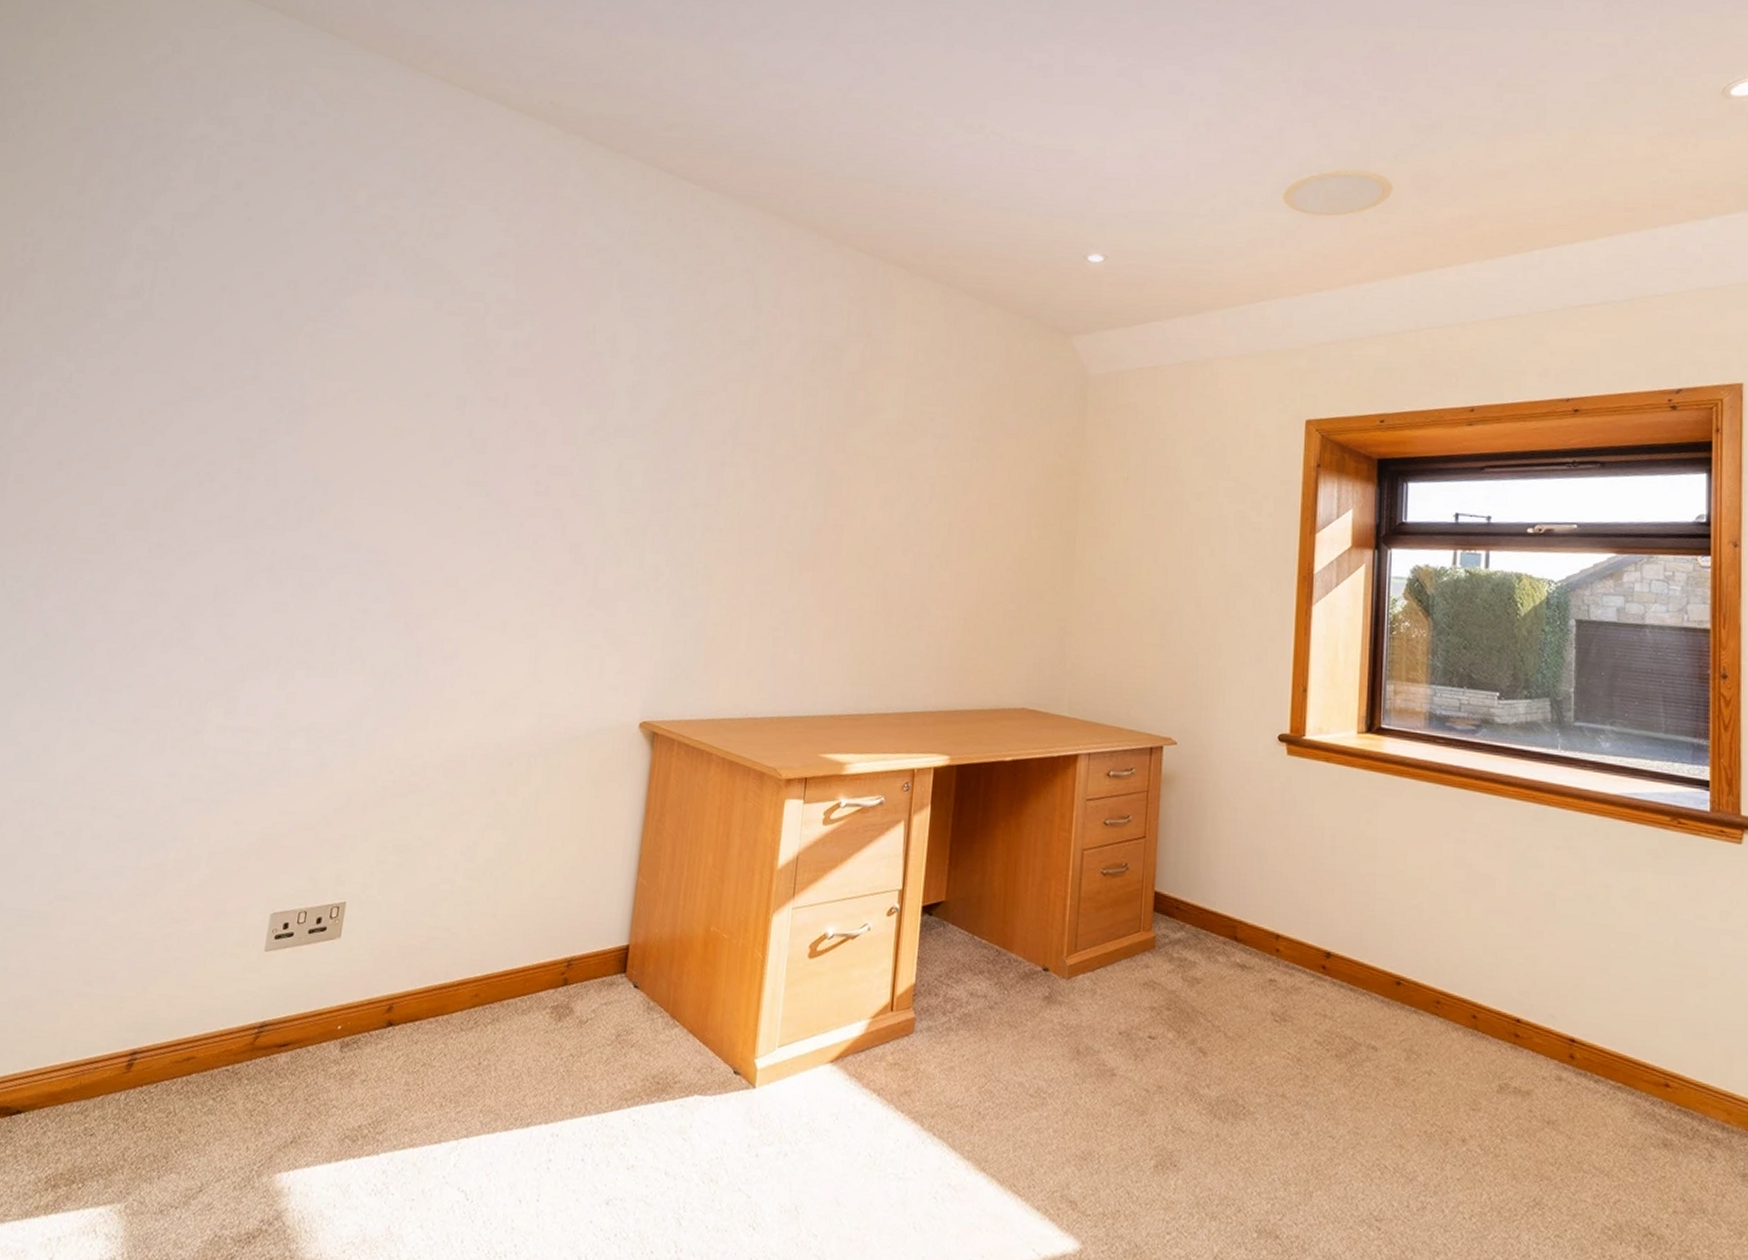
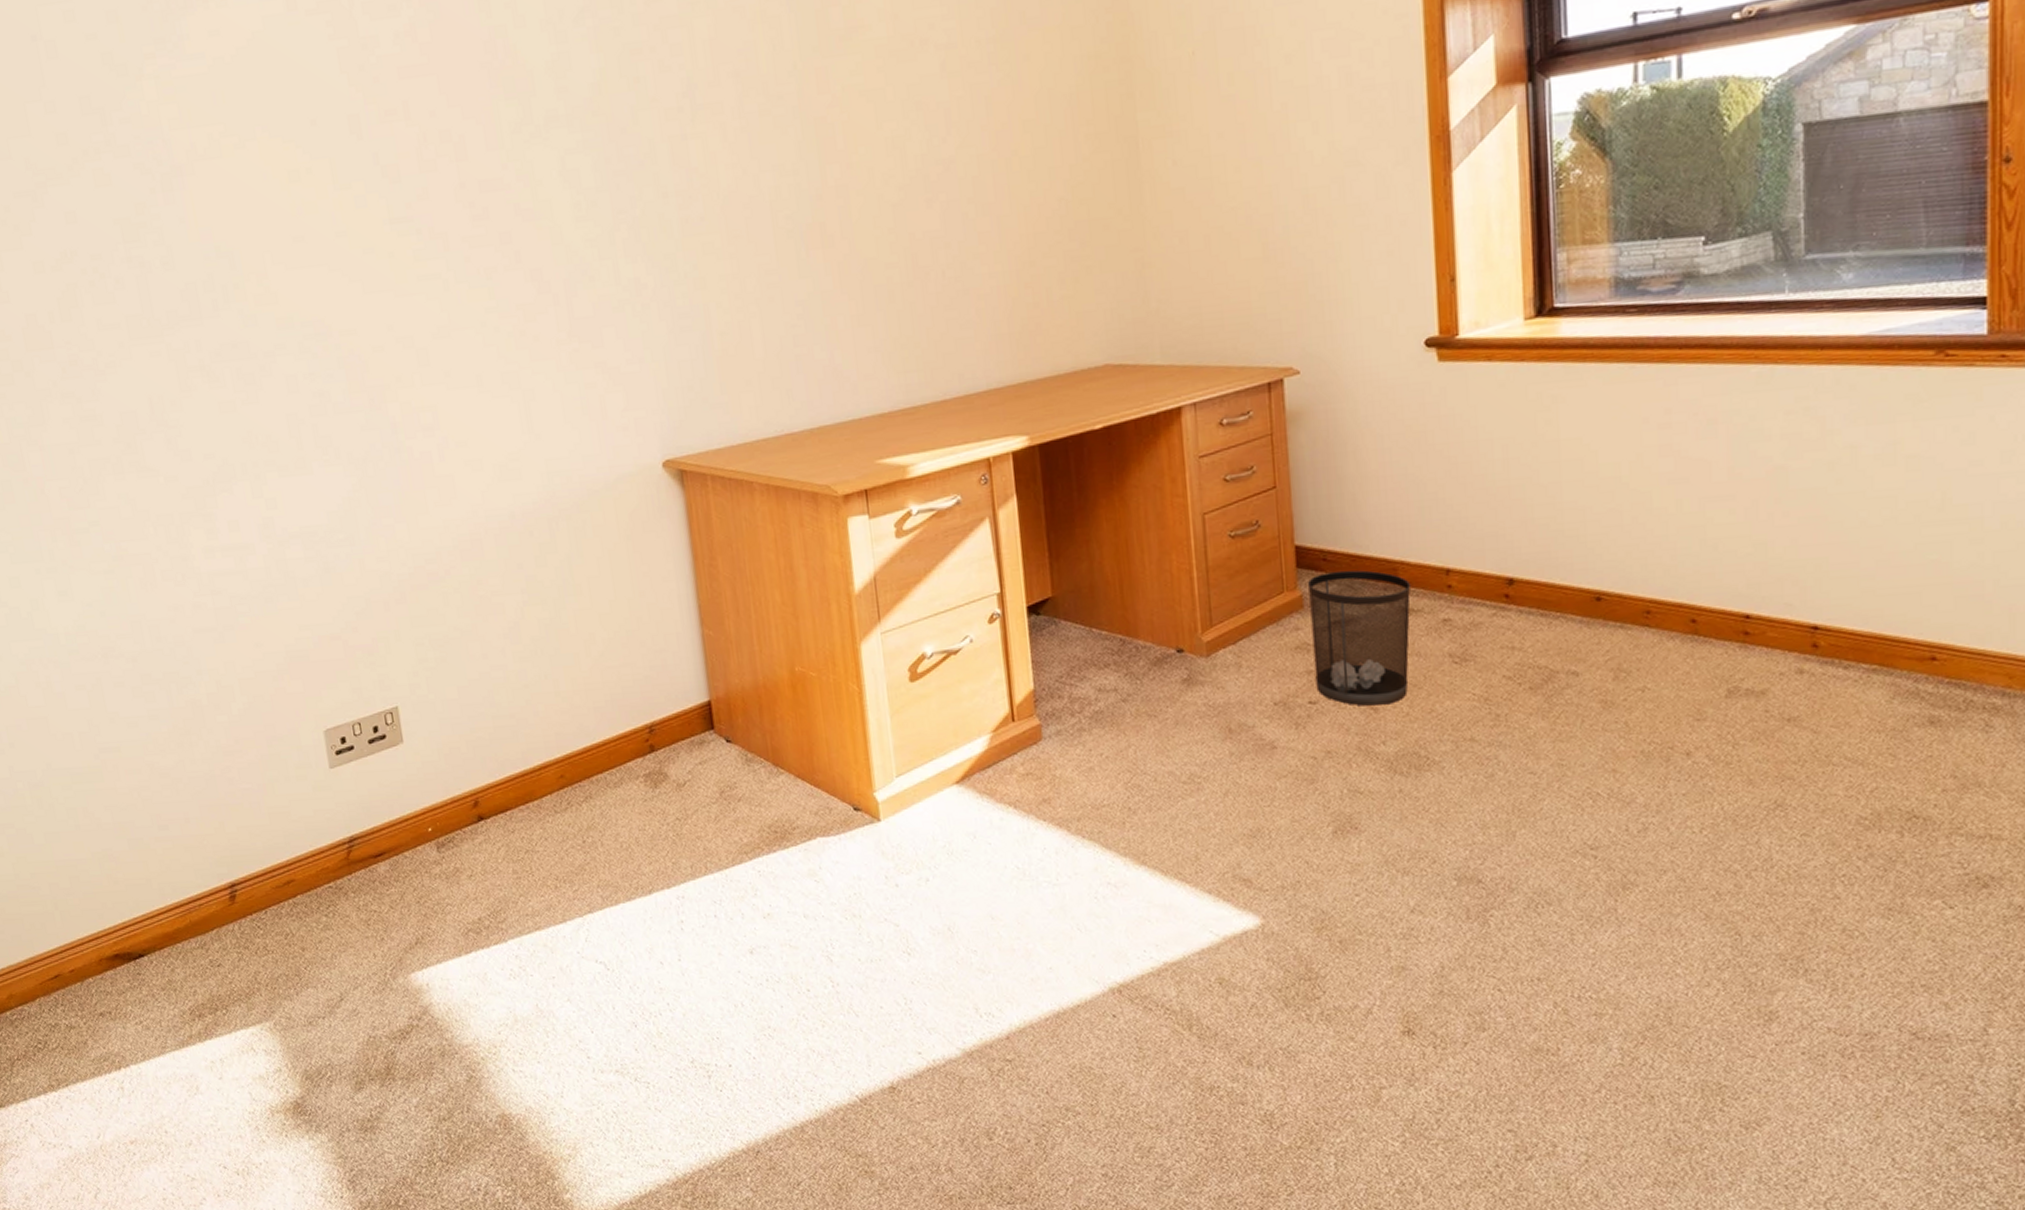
waste bin: none [1156,919,1247,1050] -> present [1307,570,1412,706]

